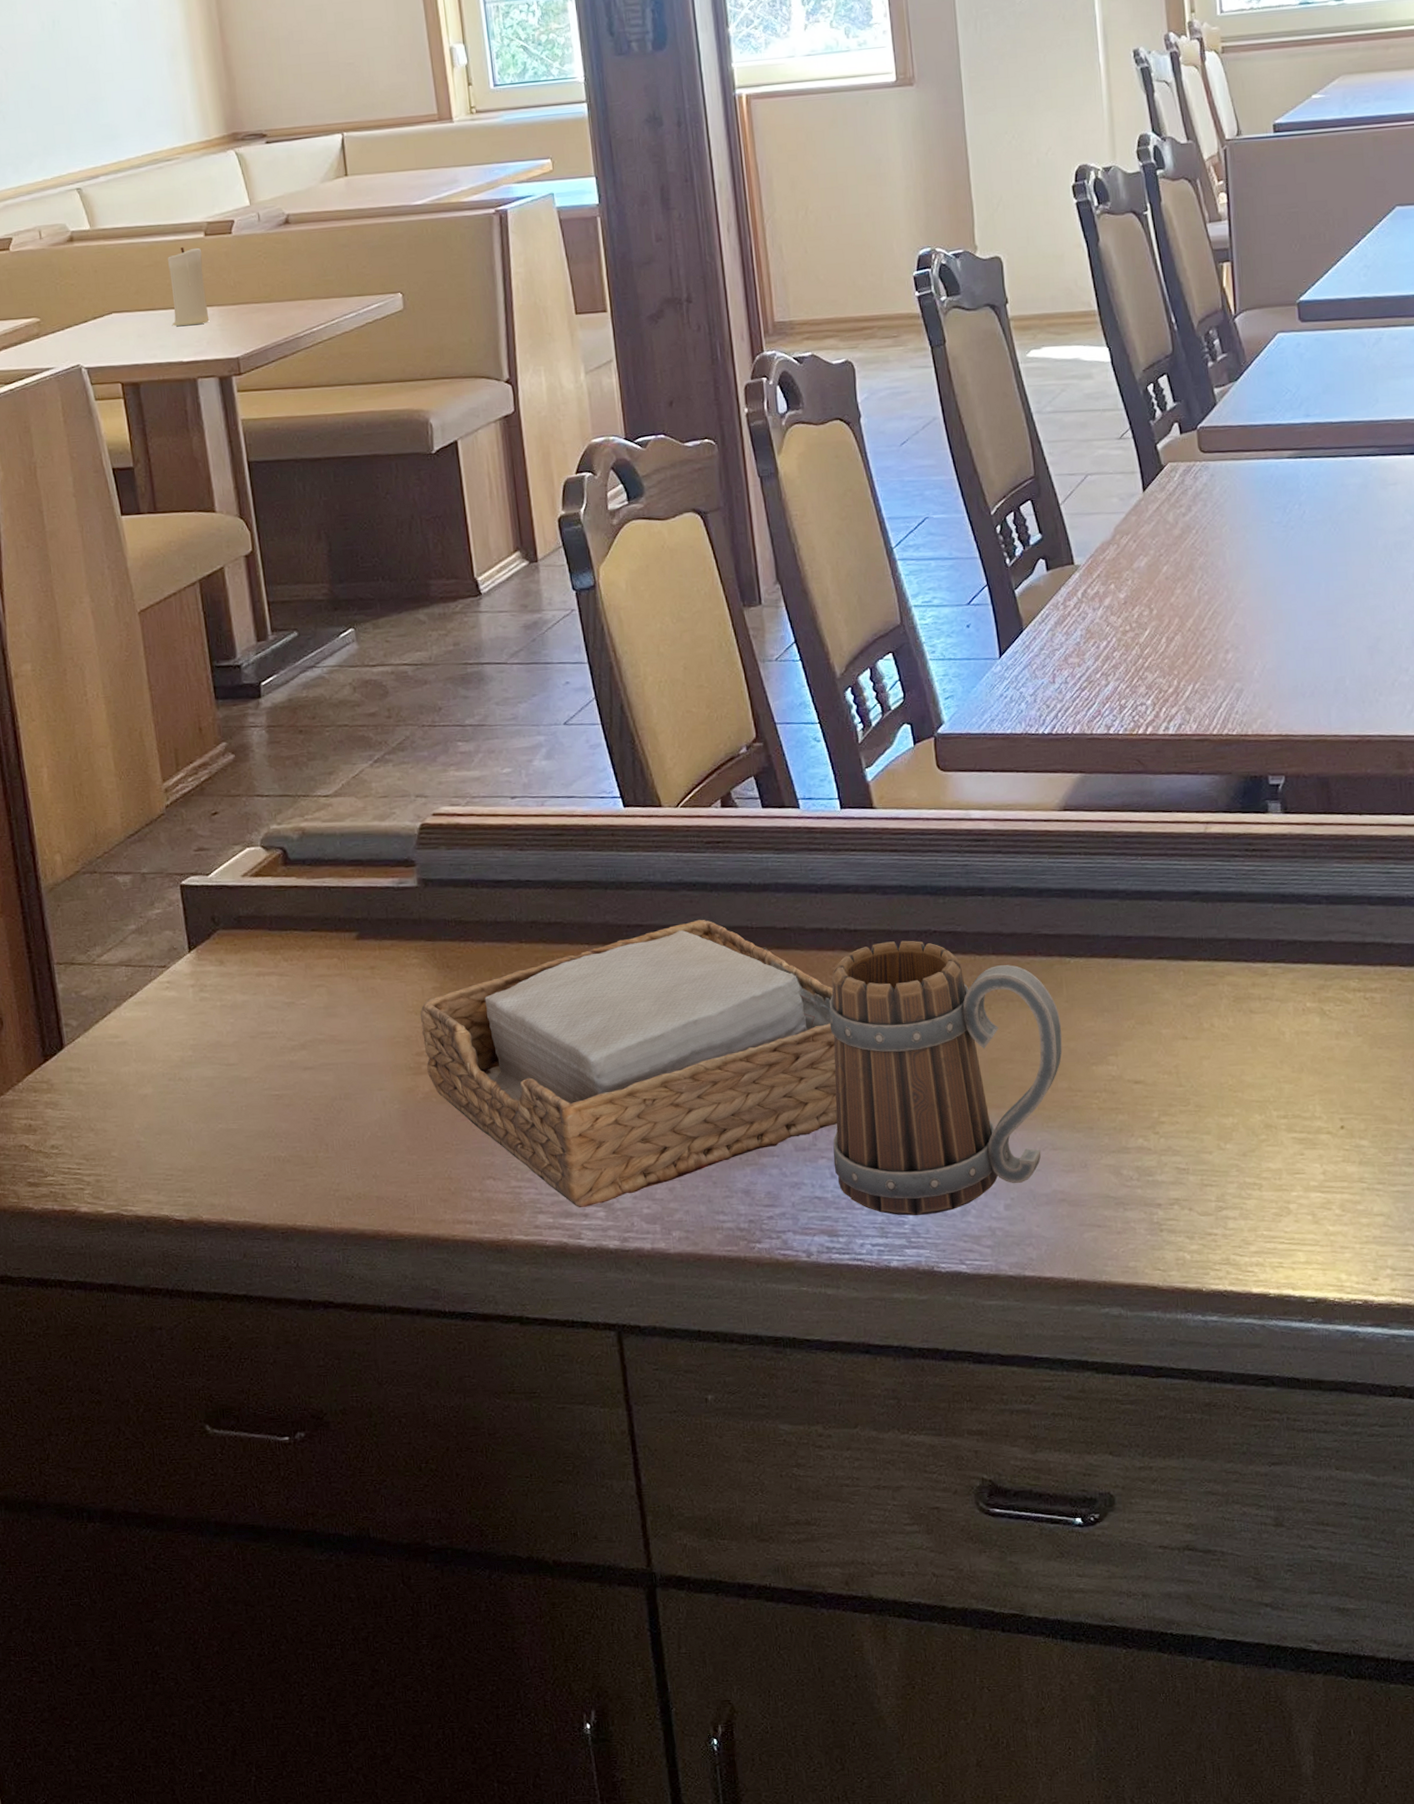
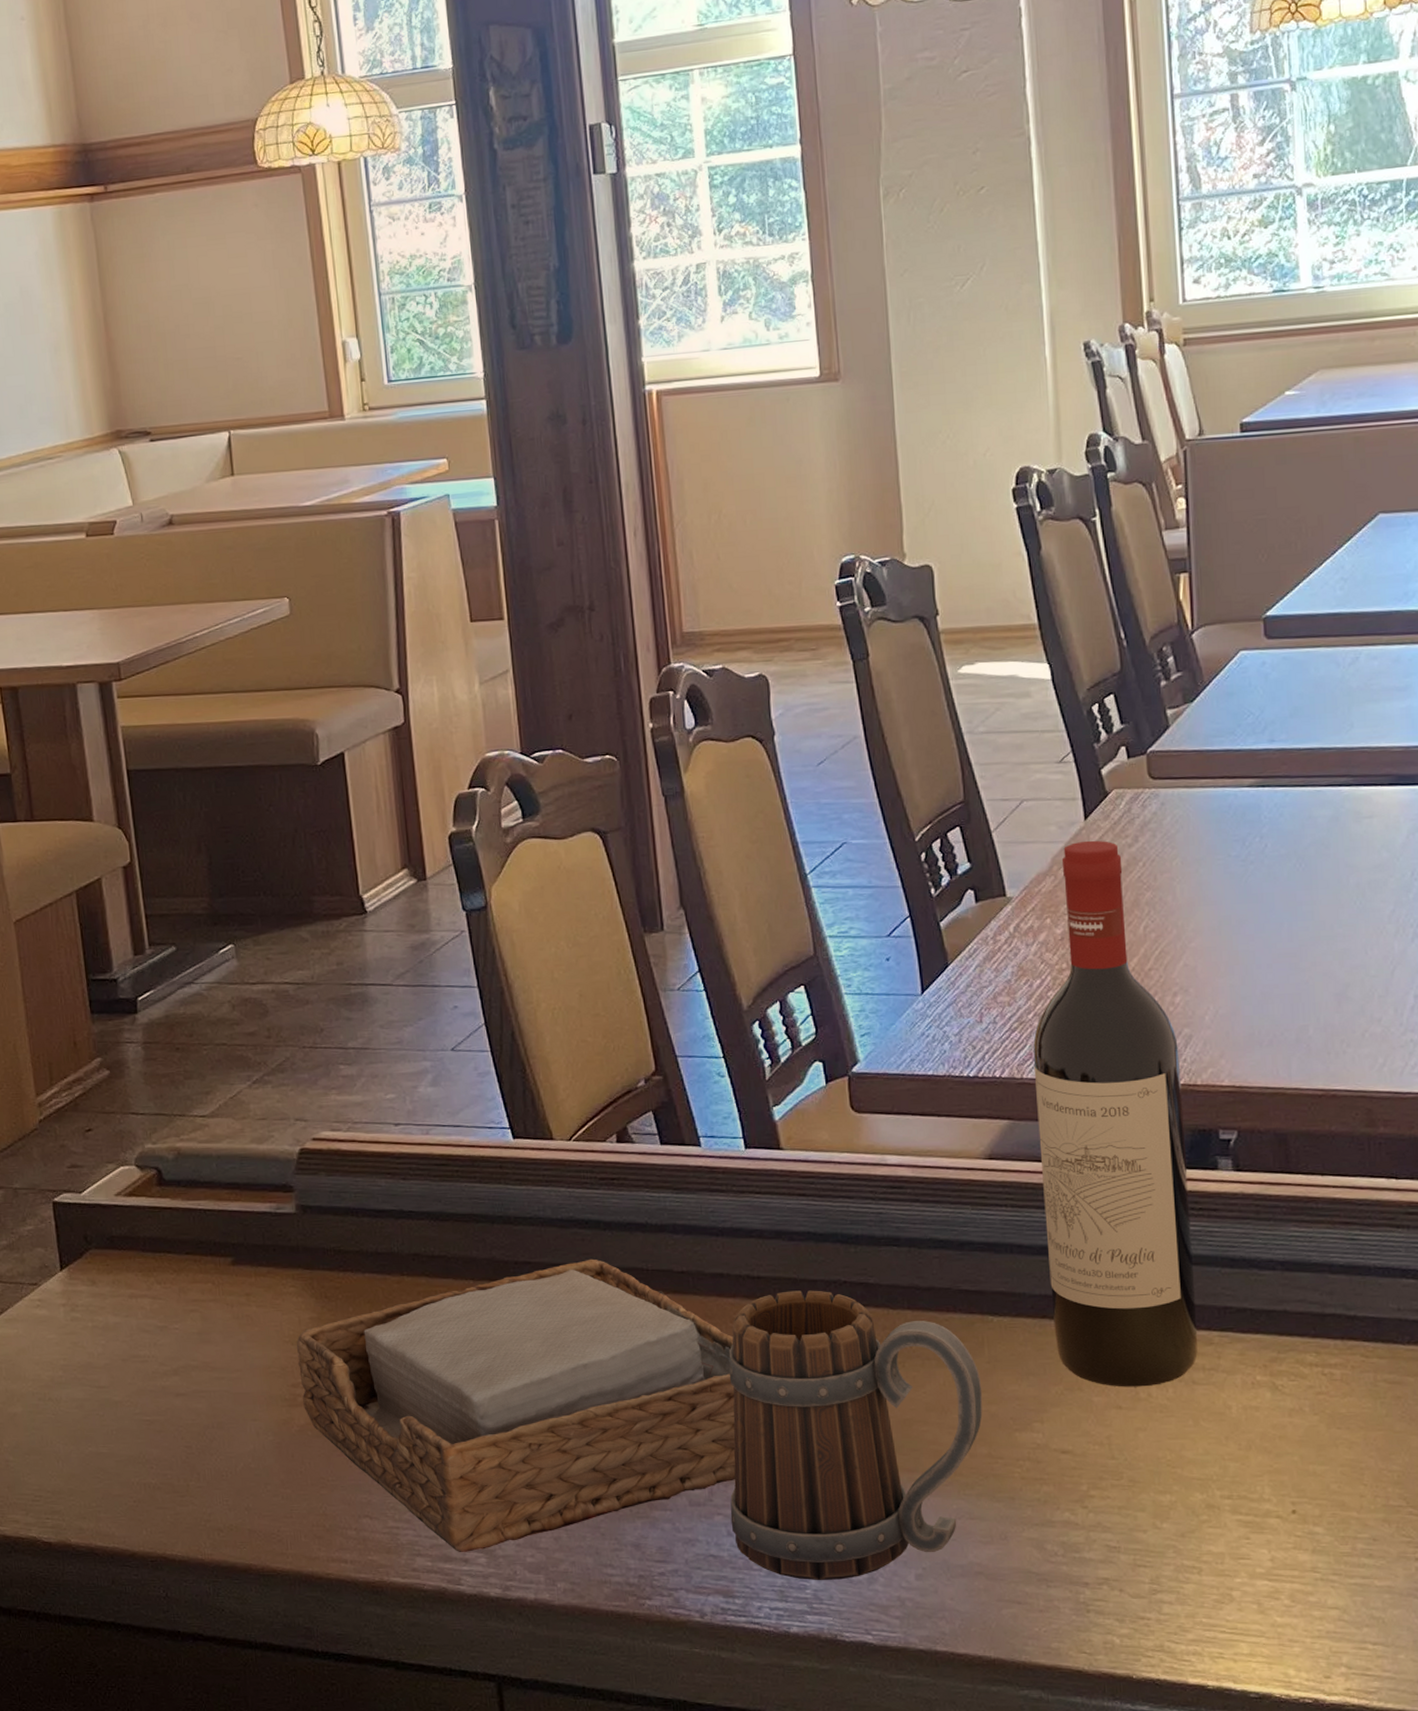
candle: present [168,246,210,327] -> none [48,547,90,630]
wine bottle: none [1101,510,1254,1019] -> present [1033,840,1198,1387]

